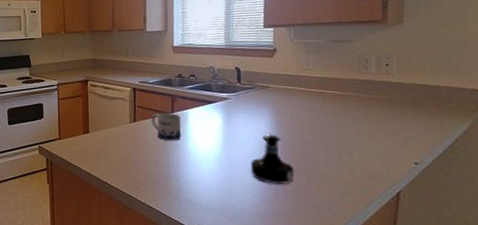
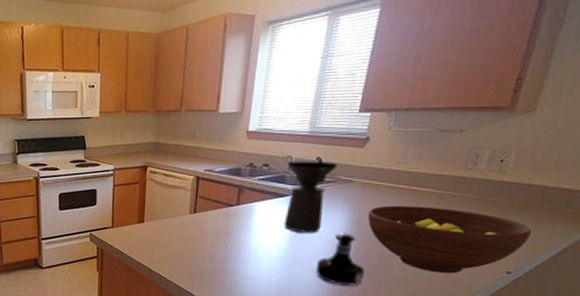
mug: present [151,113,181,141] -> none [213,205,247,235]
coffee maker: none [210,70,254,136] -> present [283,161,338,233]
fruit bowl: none [287,106,427,167] -> present [367,205,532,274]

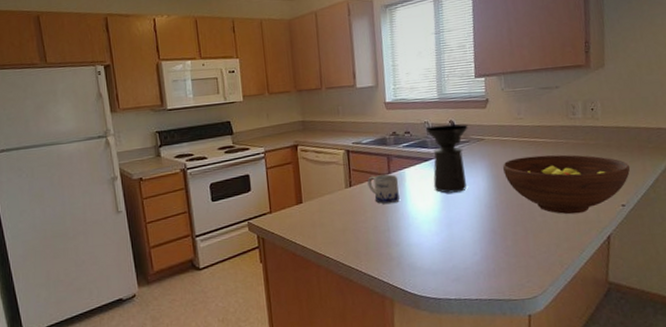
mug: none [213,205,247,235] -> present [367,174,400,204]
tequila bottle: present [315,233,365,287] -> none [470,188,513,240]

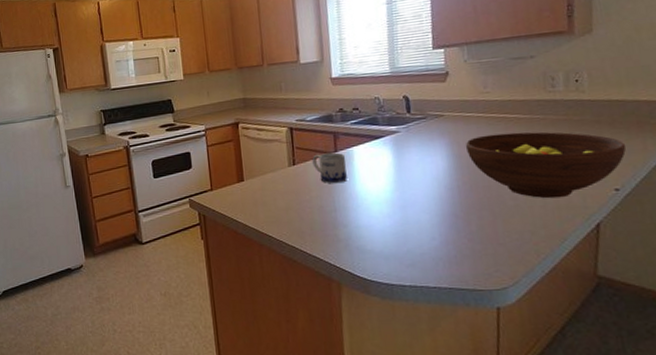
coffee maker: present [425,124,468,193] -> none [376,99,425,173]

